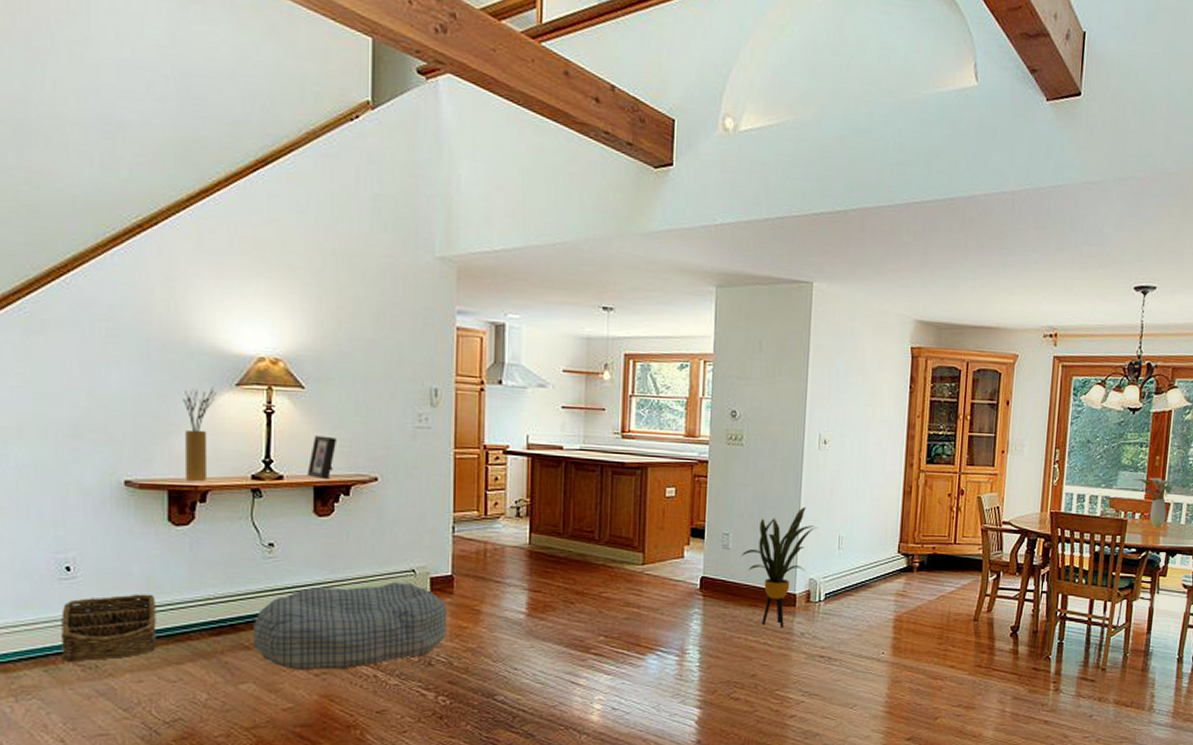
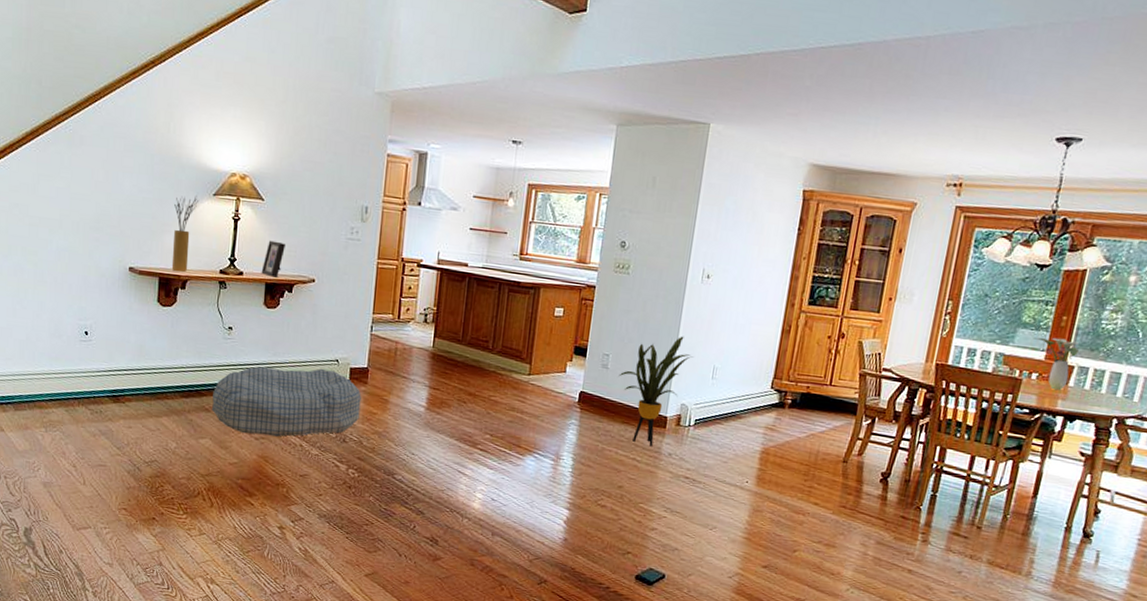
basket: present [60,594,157,662] -> none [78,357,145,407]

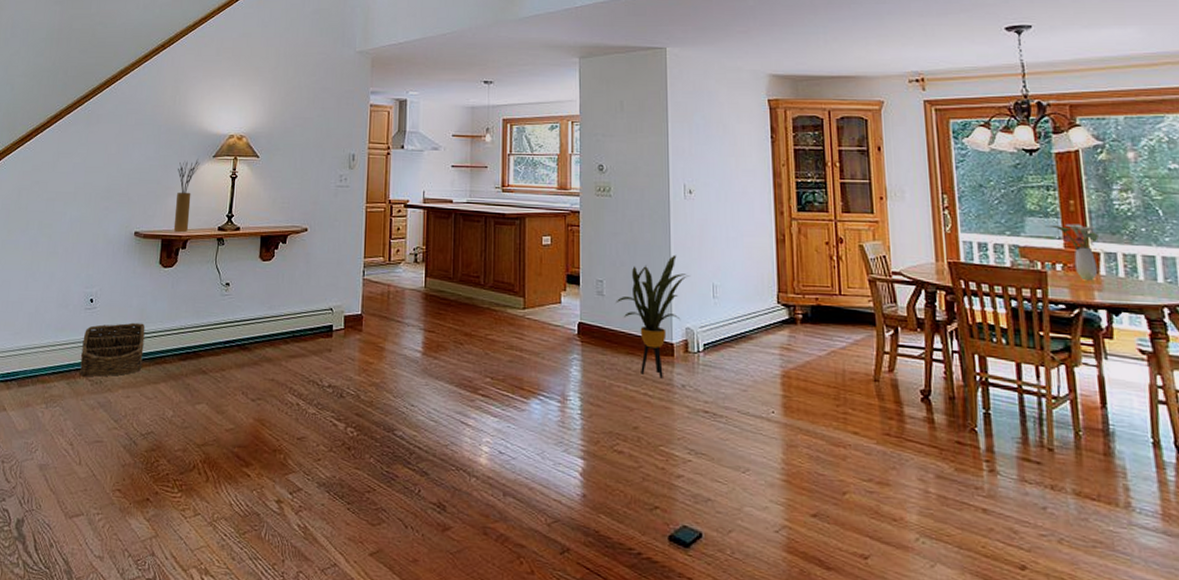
basket: none [78,357,145,407] -> present [80,322,145,377]
dog bed: present [212,366,361,437] -> none [209,318,357,397]
picture frame: present [261,240,285,278] -> none [256,194,279,230]

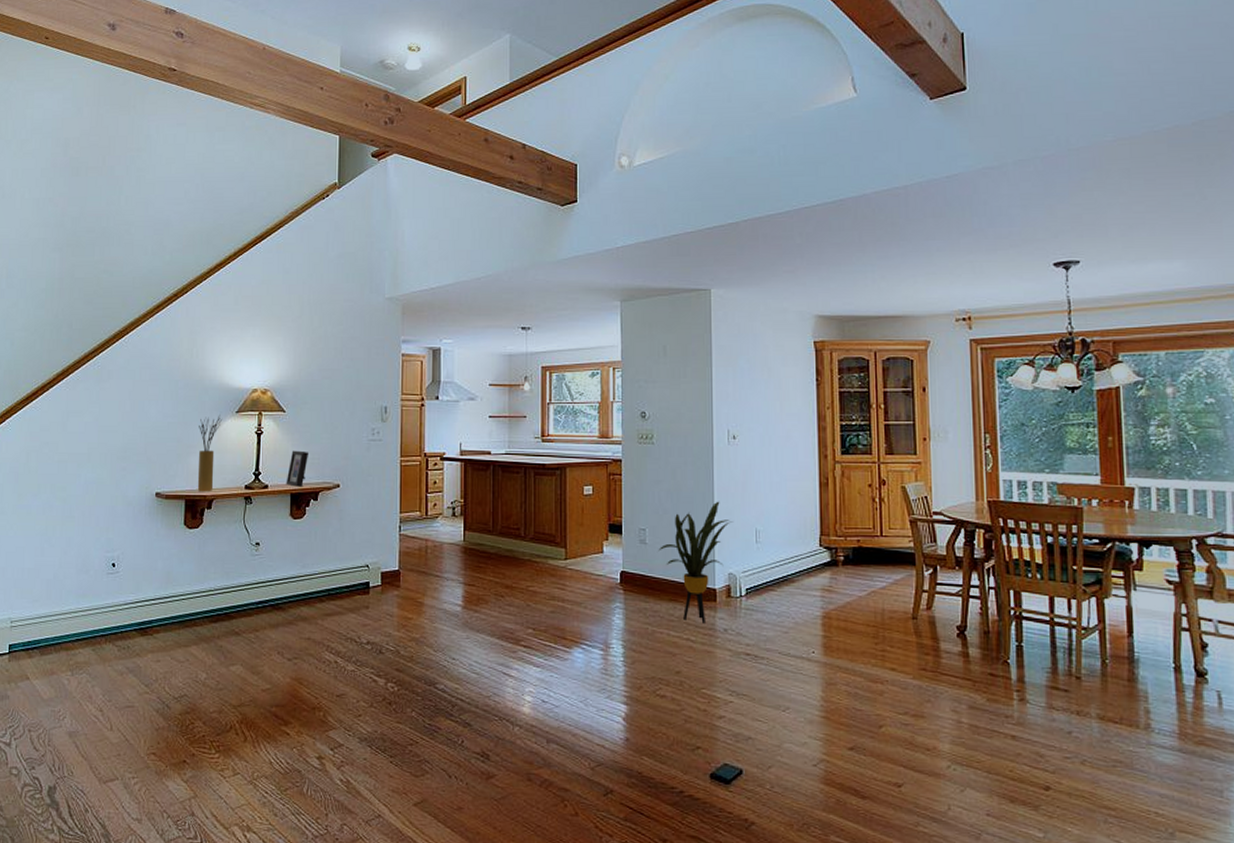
basket: present [80,322,145,377] -> none [105,586,173,643]
picture frame: none [256,194,279,230] -> present [286,450,308,487]
flower arrangement: present [1044,223,1099,281] -> none [1082,460,1134,516]

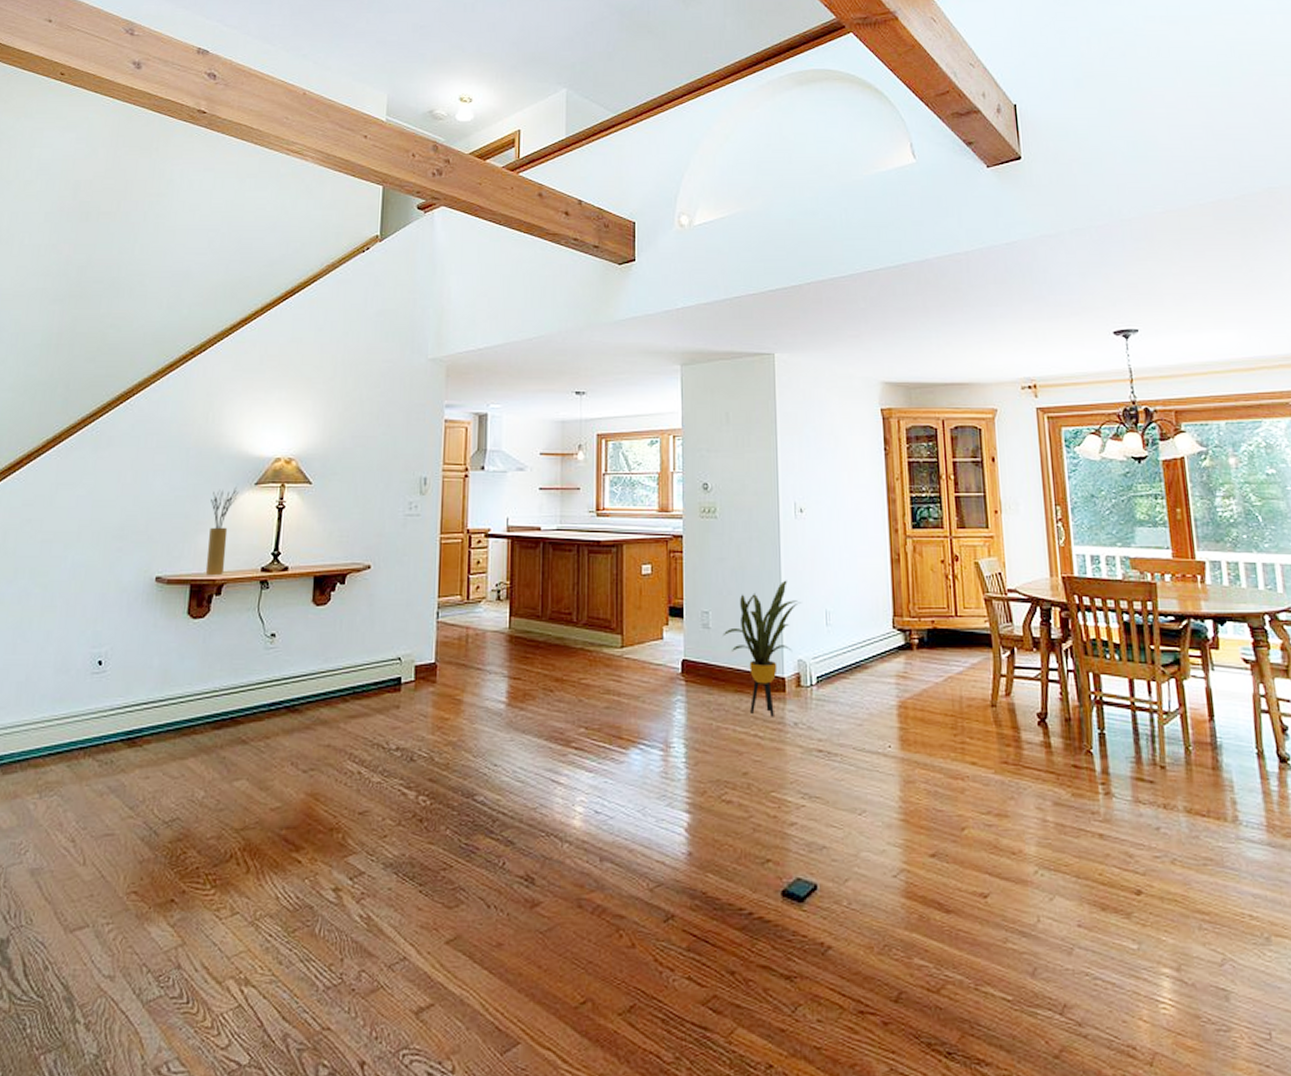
picture frame: present [286,450,308,487] -> none [309,527,336,569]

